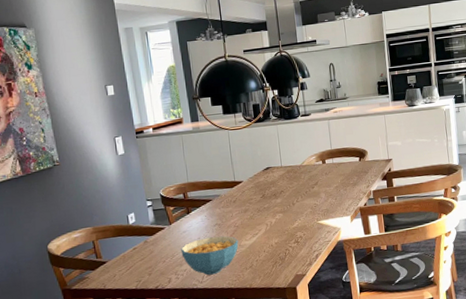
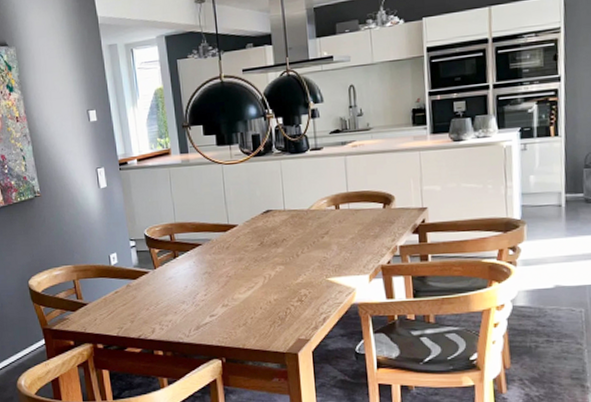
cereal bowl: present [181,235,239,276] -> none [166,286,231,329]

